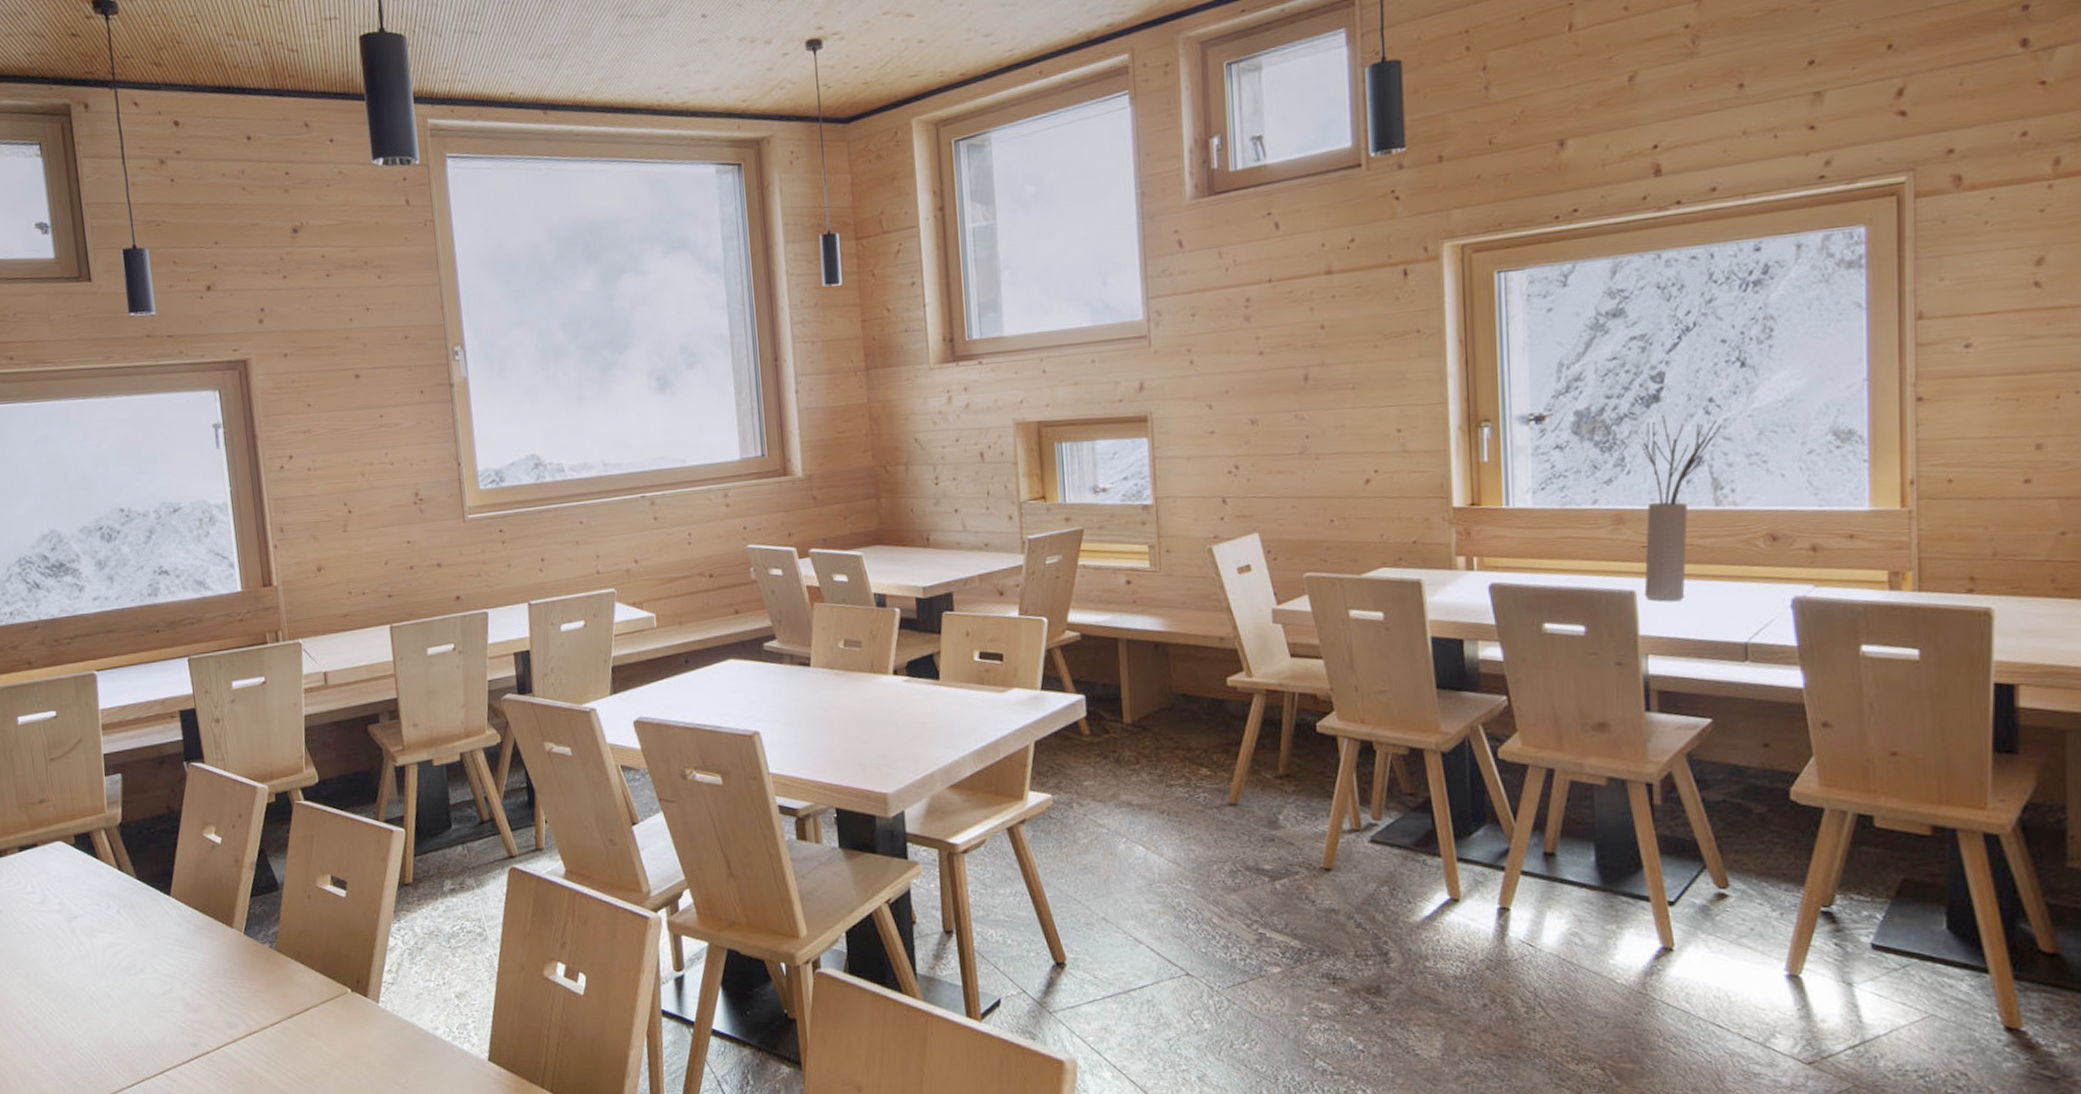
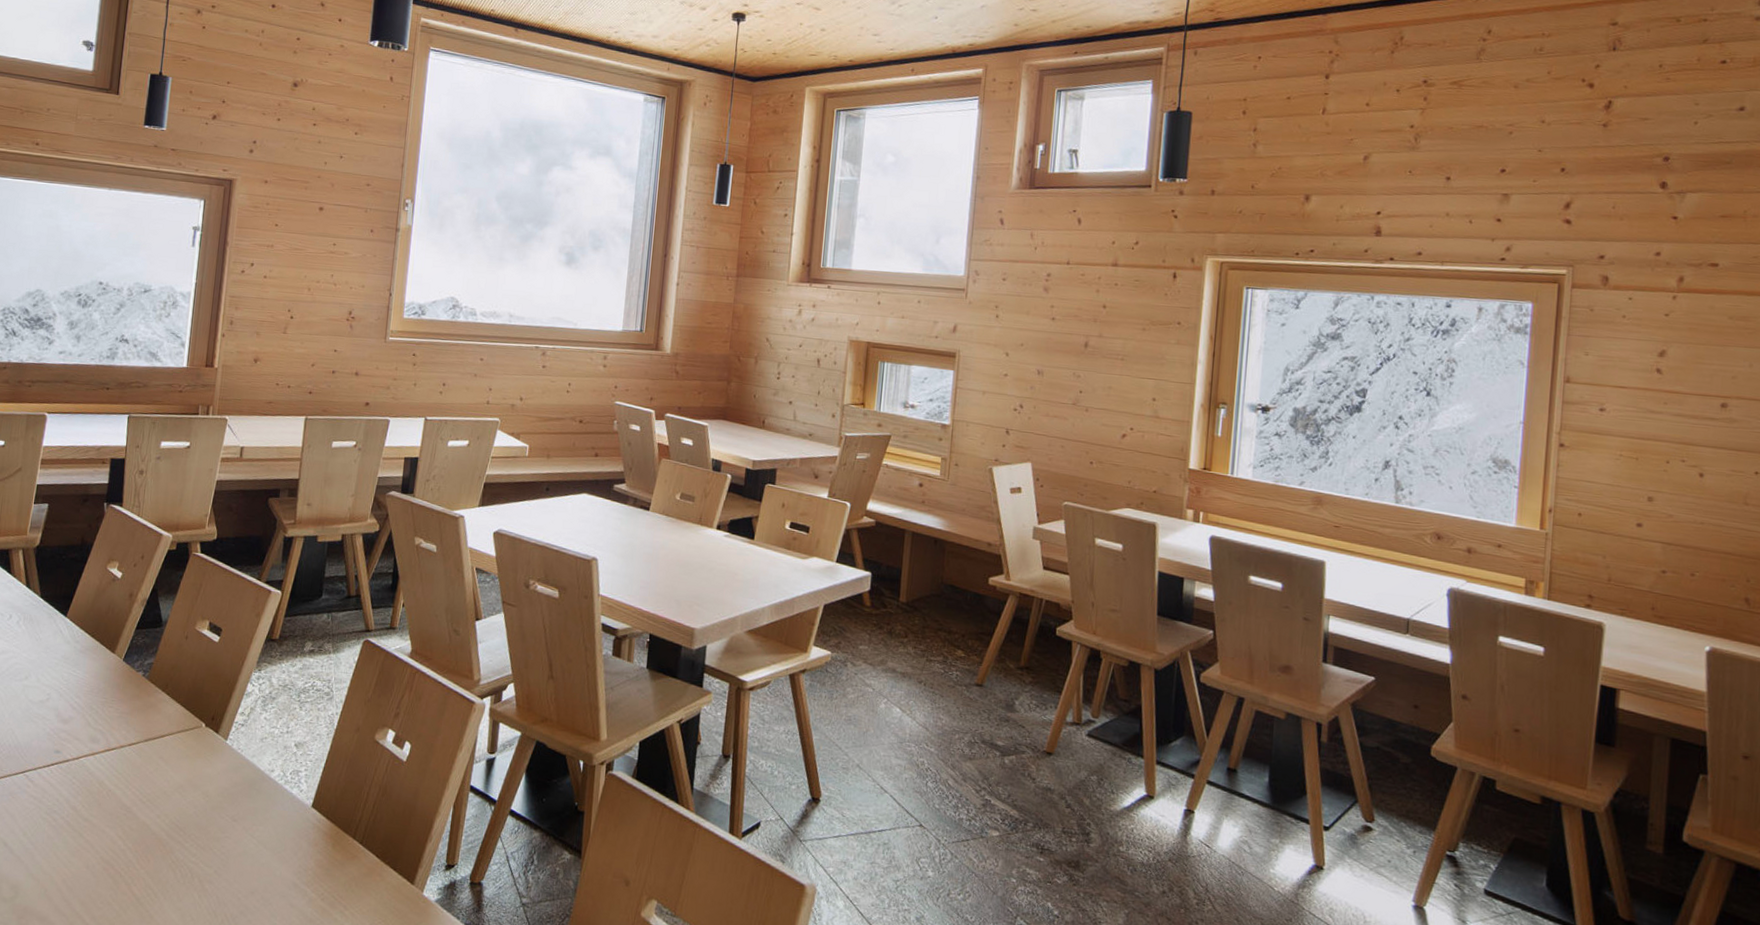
vase: present [1640,415,1723,603] -> none [1332,423,1408,576]

